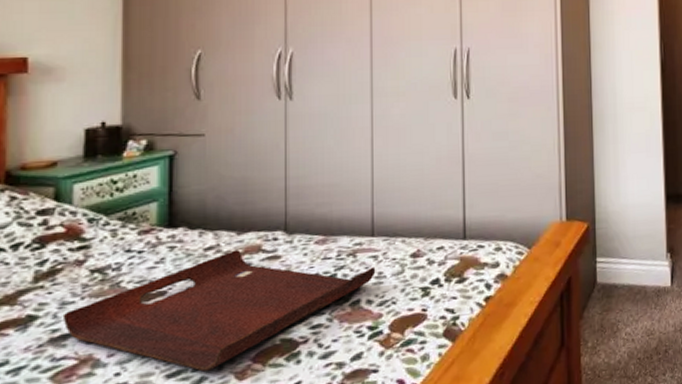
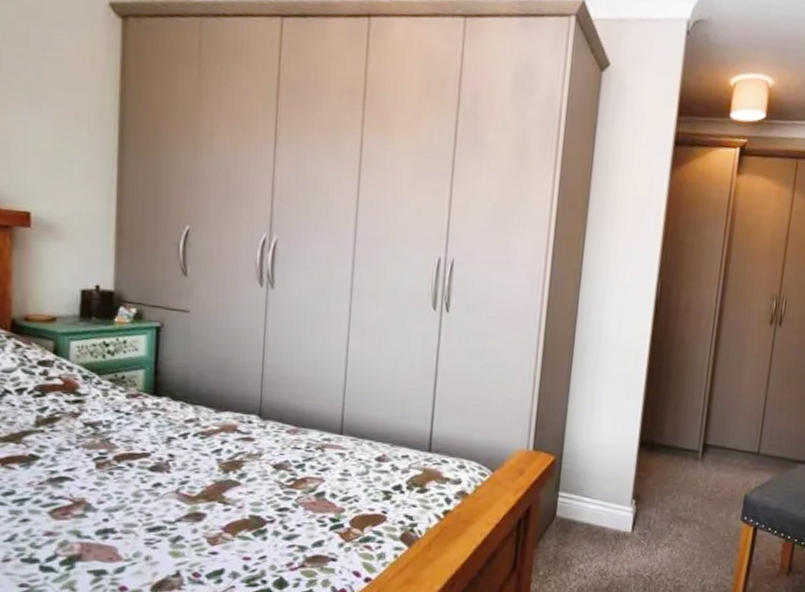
serving tray: present [62,248,376,372] -> none [59,425,342,532]

